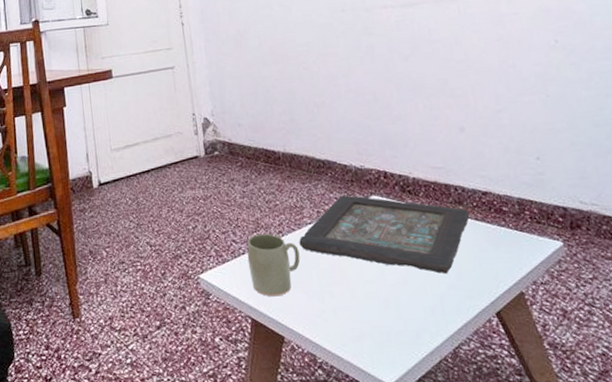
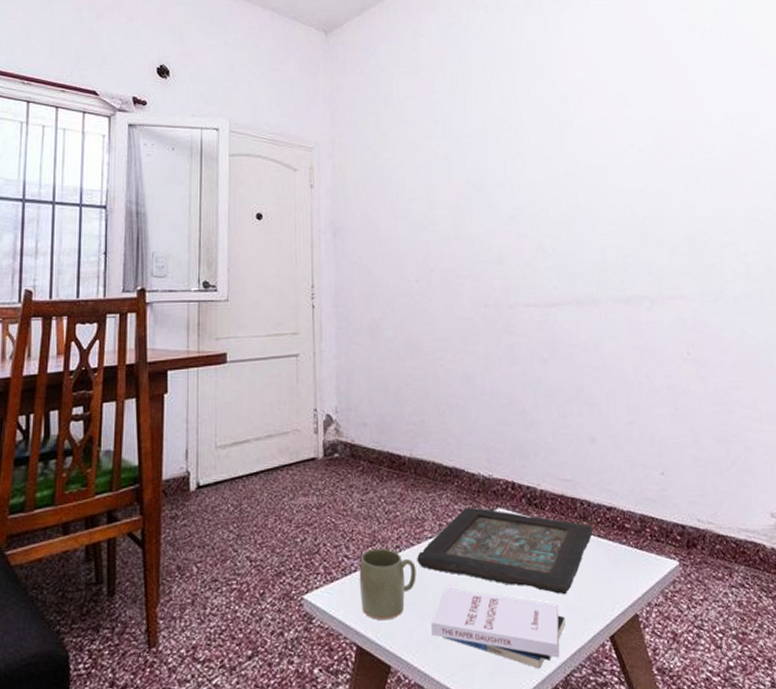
books: none [318,267,450,342] -> present [431,587,566,669]

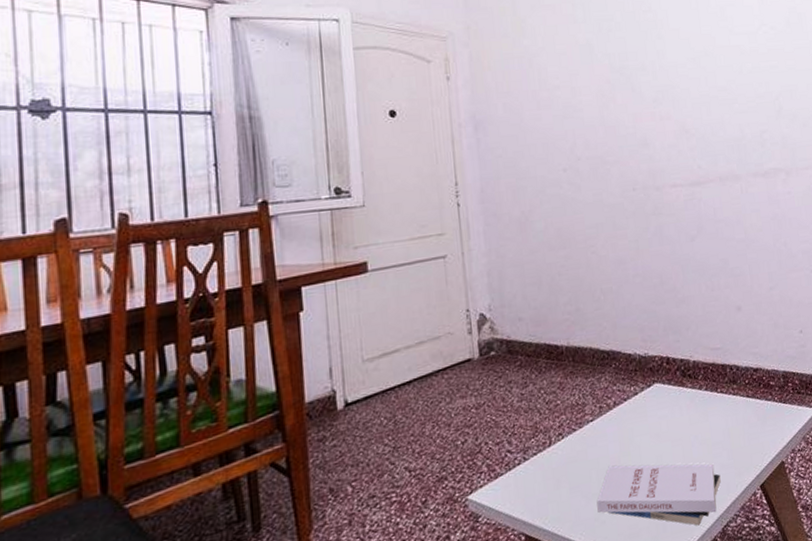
mug: present [359,548,417,621] -> none [523,437,580,507]
decorative tray: present [417,507,593,595] -> none [579,385,742,455]

